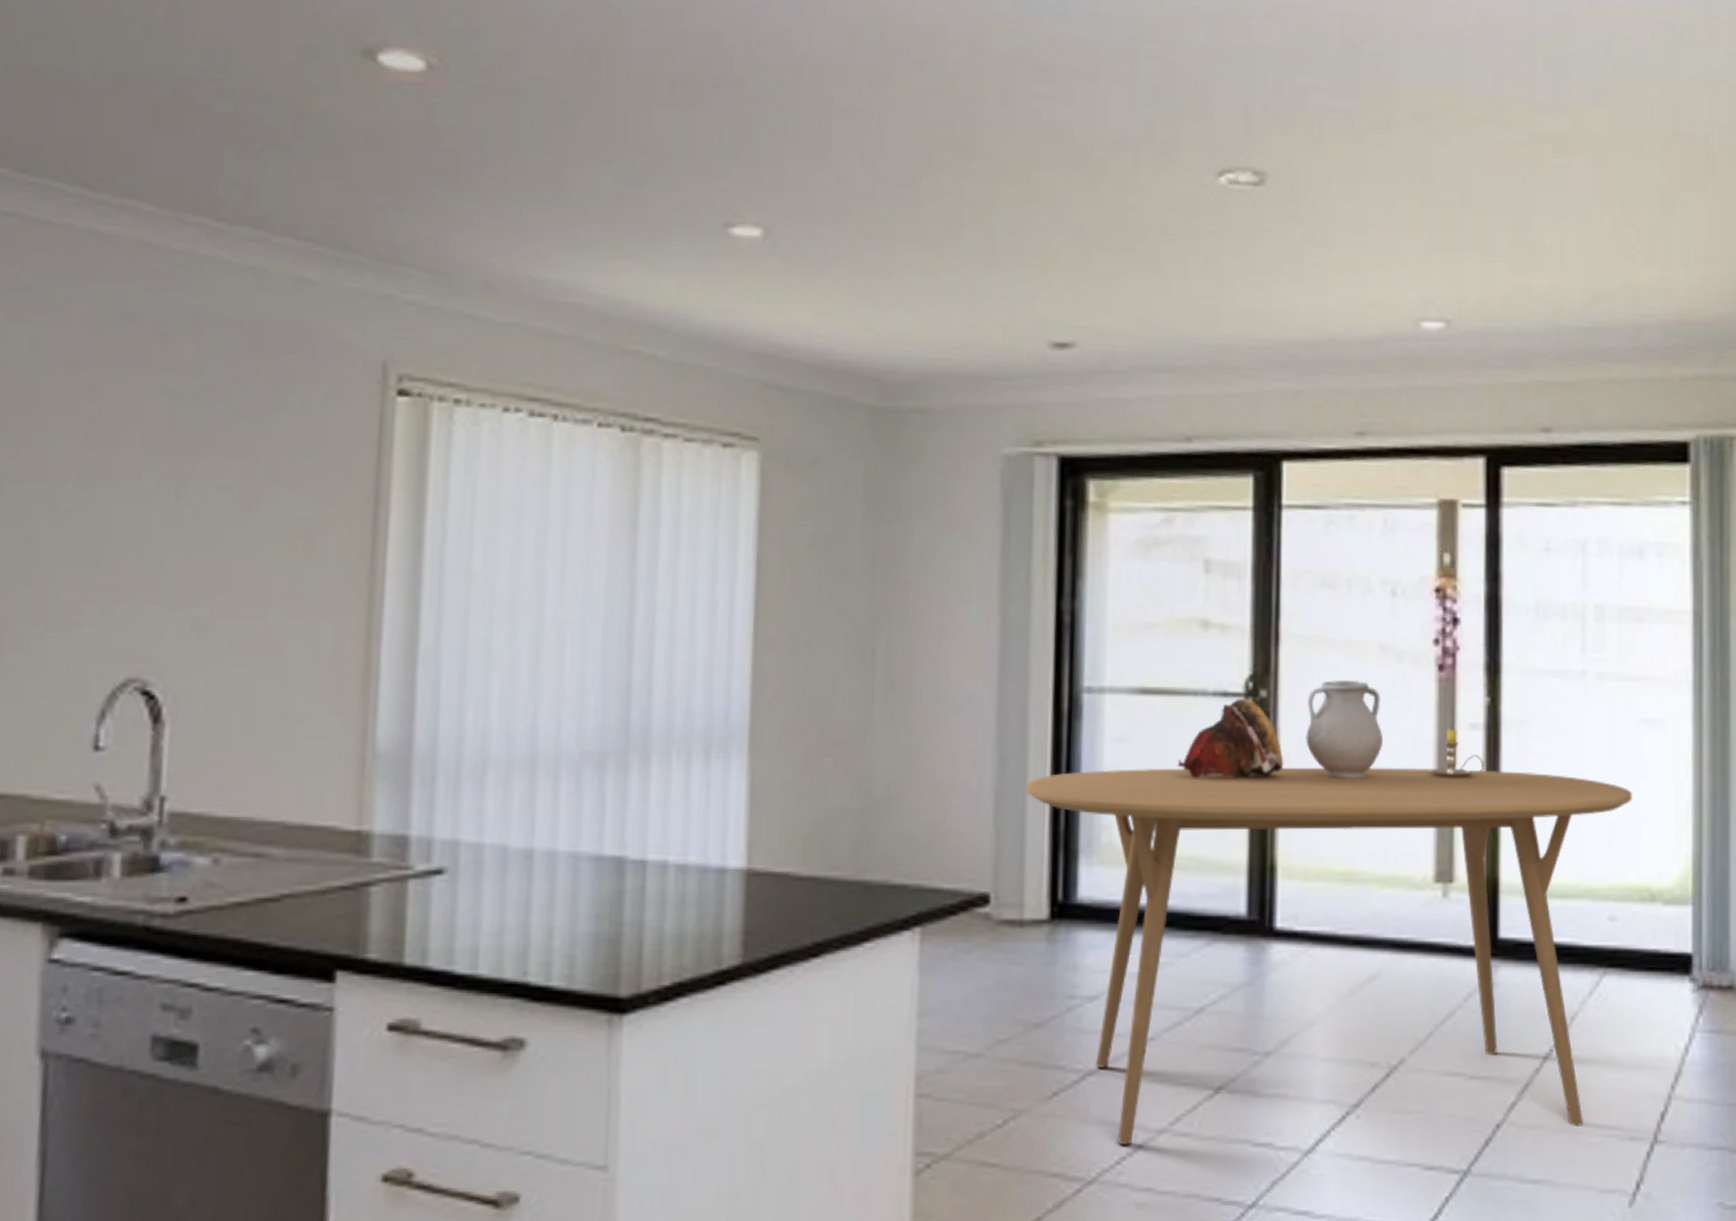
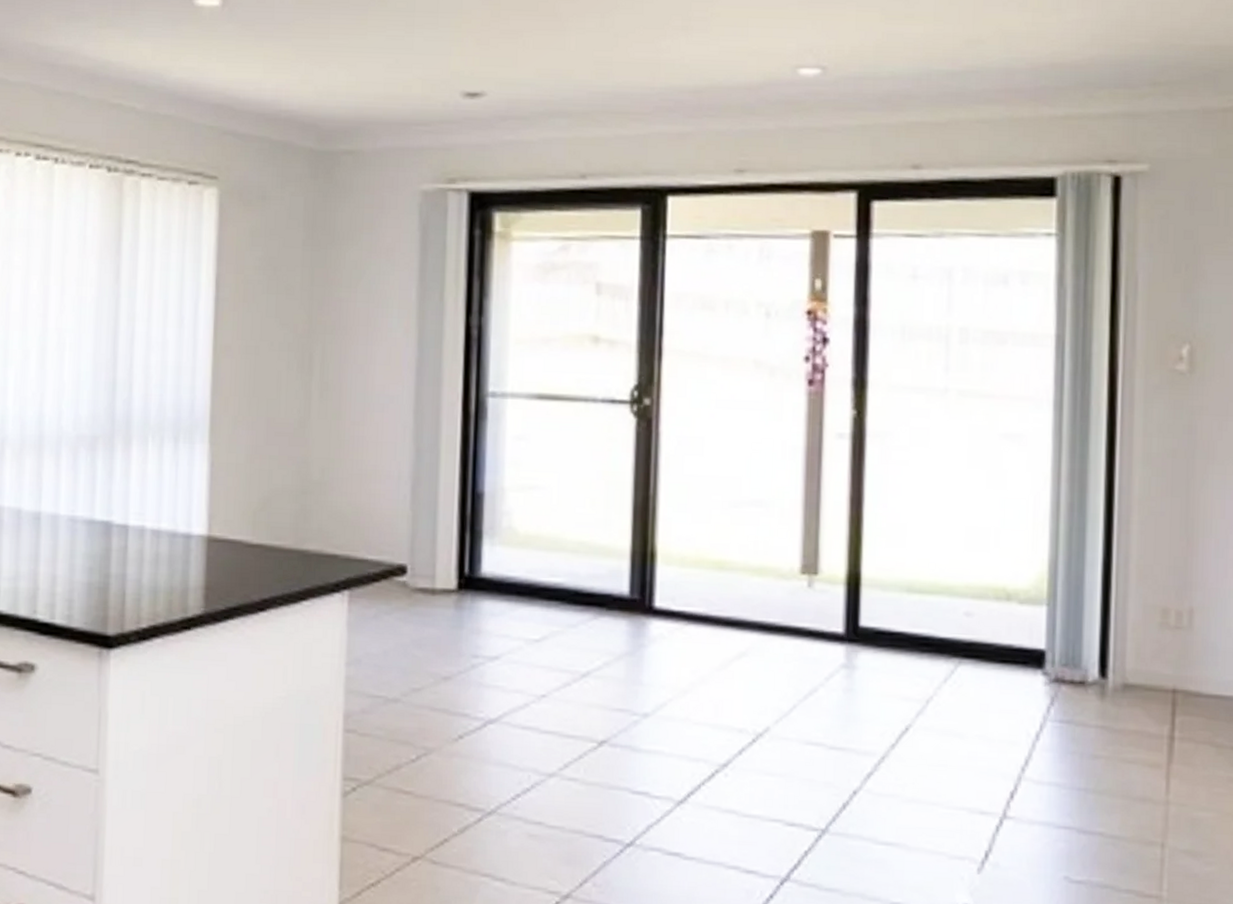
dining table: present [1026,767,1632,1145] -> none [438,463,991,798]
decorative bowl: present [1177,698,1284,779] -> none [569,405,665,476]
vase: present [1306,679,1383,779] -> none [685,391,755,479]
candlestick: present [1428,727,1484,779] -> none [797,436,849,483]

